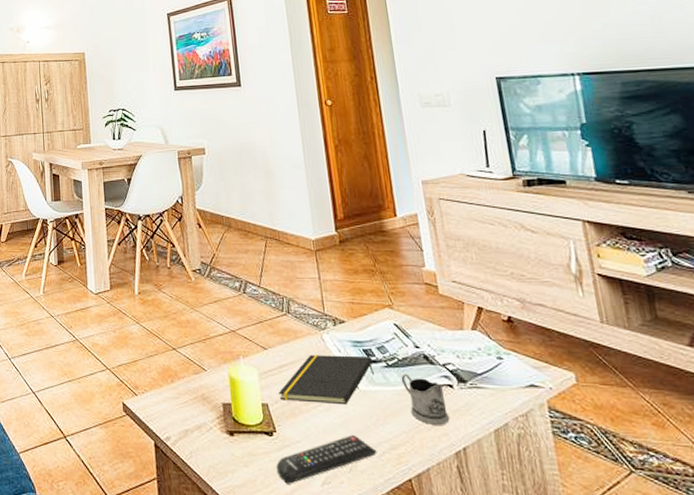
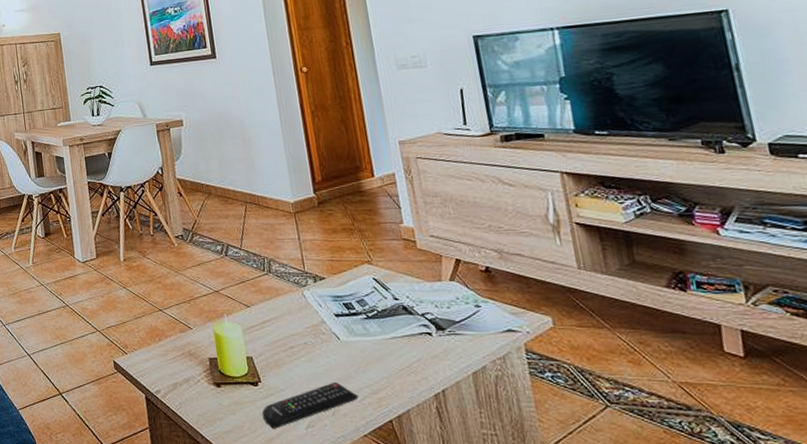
notepad: present [279,354,374,404] -> none [262,309,354,354]
tea glass holder: present [401,373,450,425] -> none [381,324,429,370]

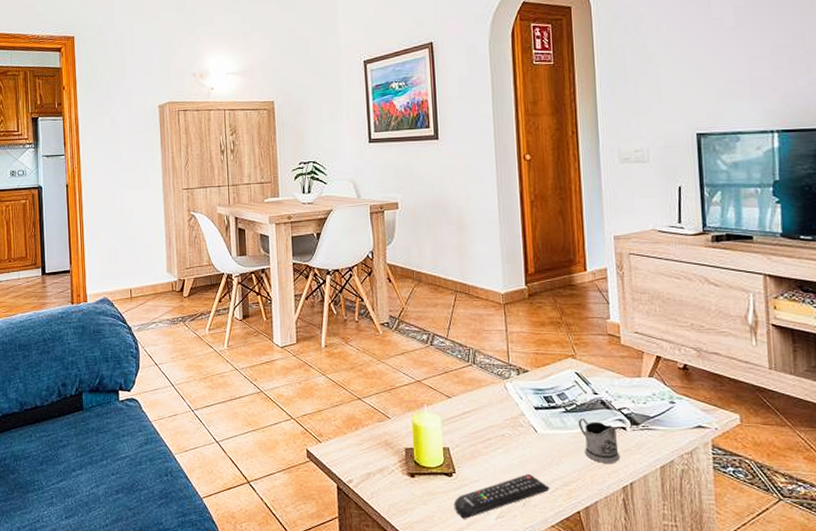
tea glass holder: none [381,324,429,370] -> present [578,418,620,463]

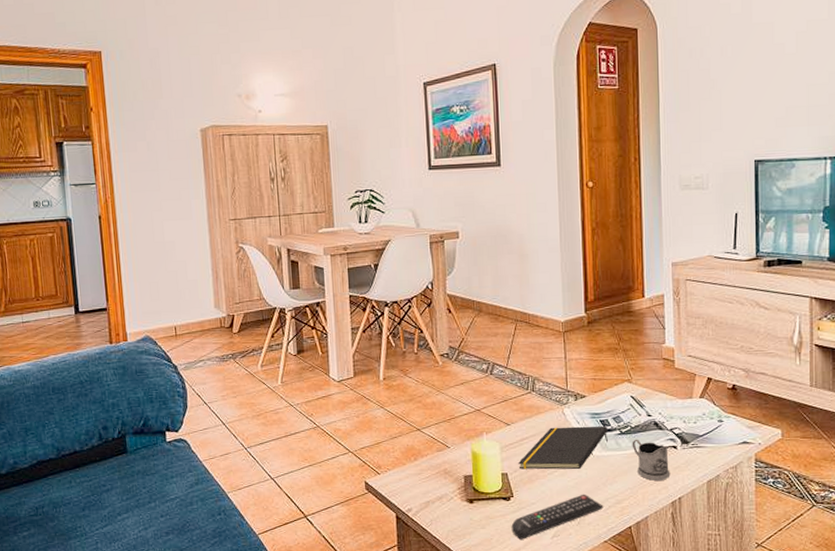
notepad: none [460,402,553,446] -> present [518,425,609,470]

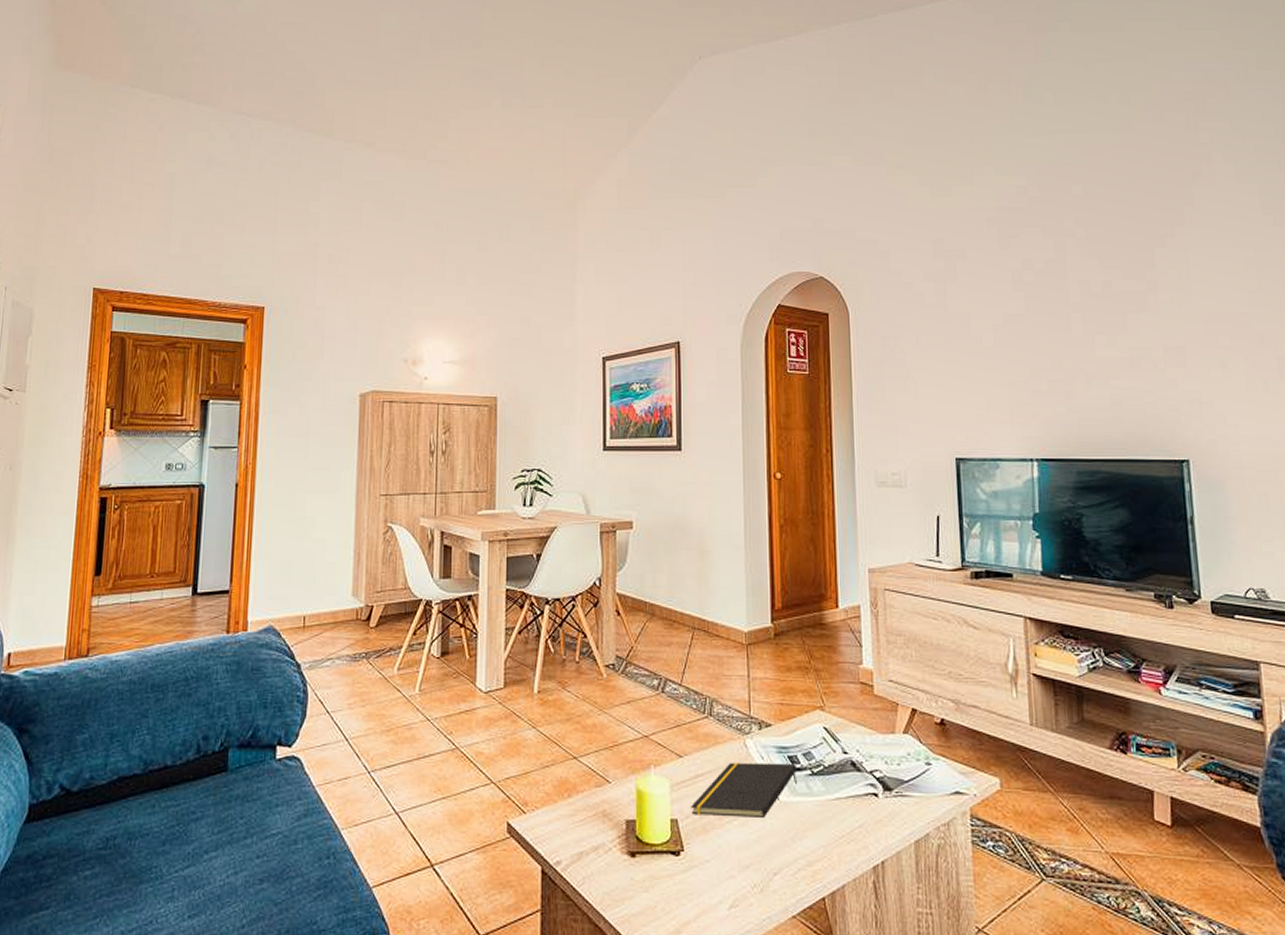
remote control: present [511,494,604,540] -> none [680,851,792,909]
tea glass holder: present [632,439,671,481] -> none [825,782,871,837]

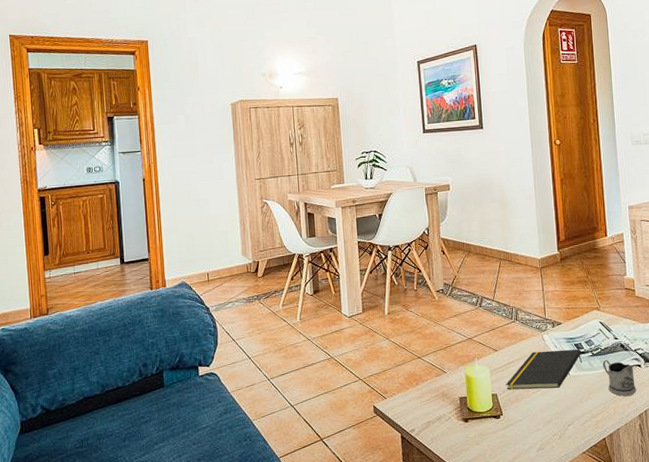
tea glass holder: none [825,782,871,837] -> present [602,359,637,396]

